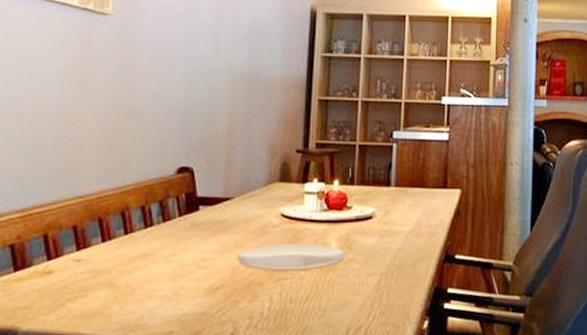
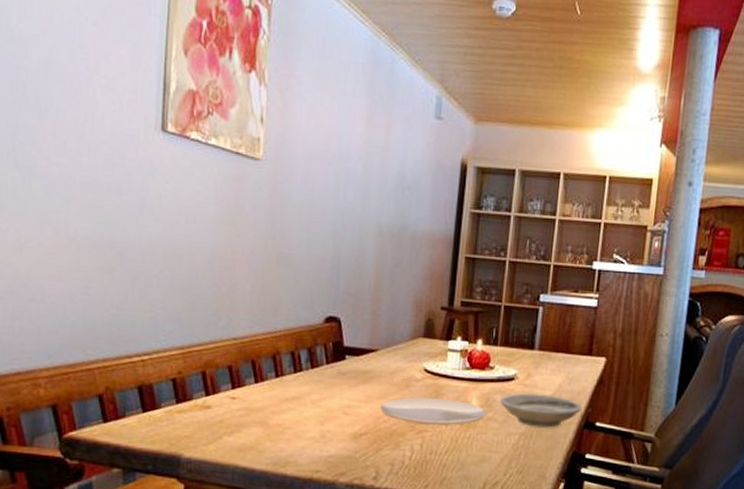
saucer: none [358,230,441,265] -> present [499,392,582,428]

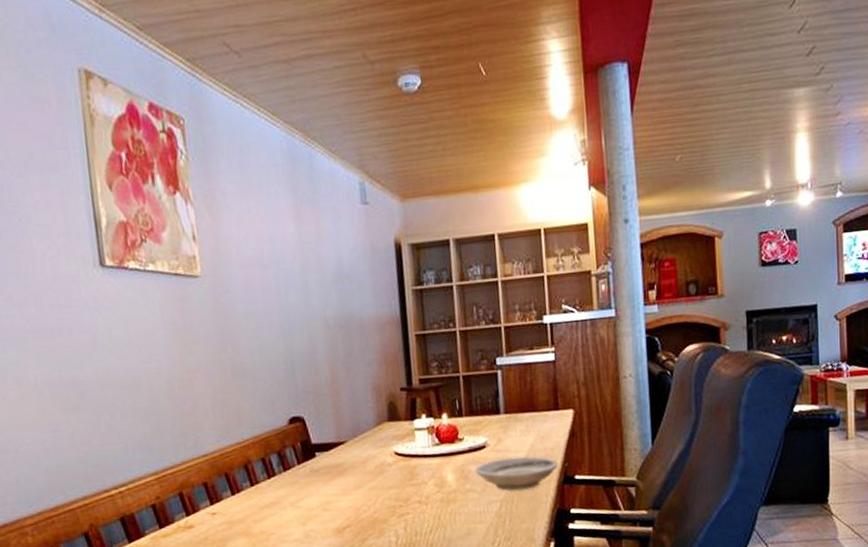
plate: present [380,397,487,426] -> none [358,477,464,508]

